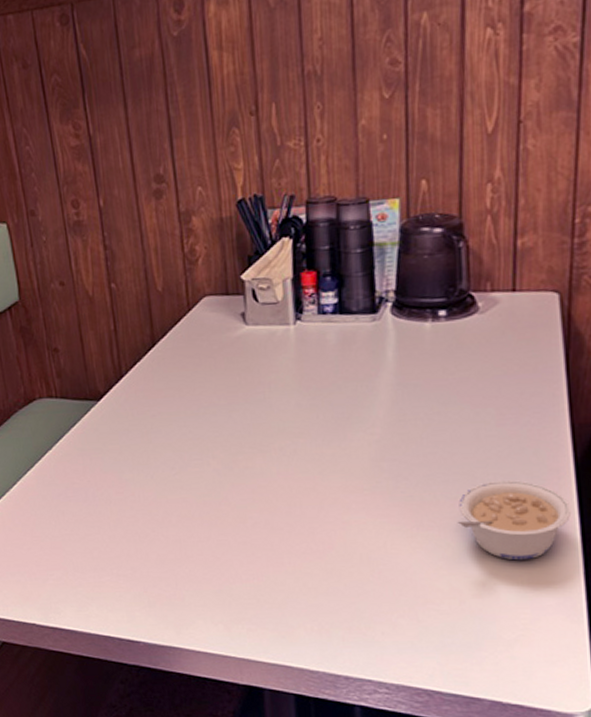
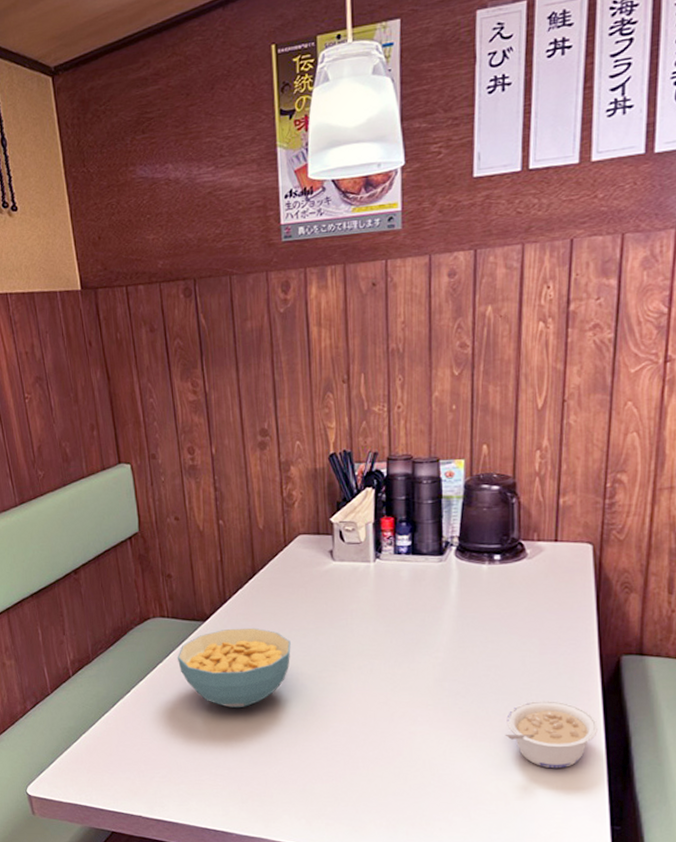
cereal bowl: none [68,406,200,500] -> present [177,627,291,709]

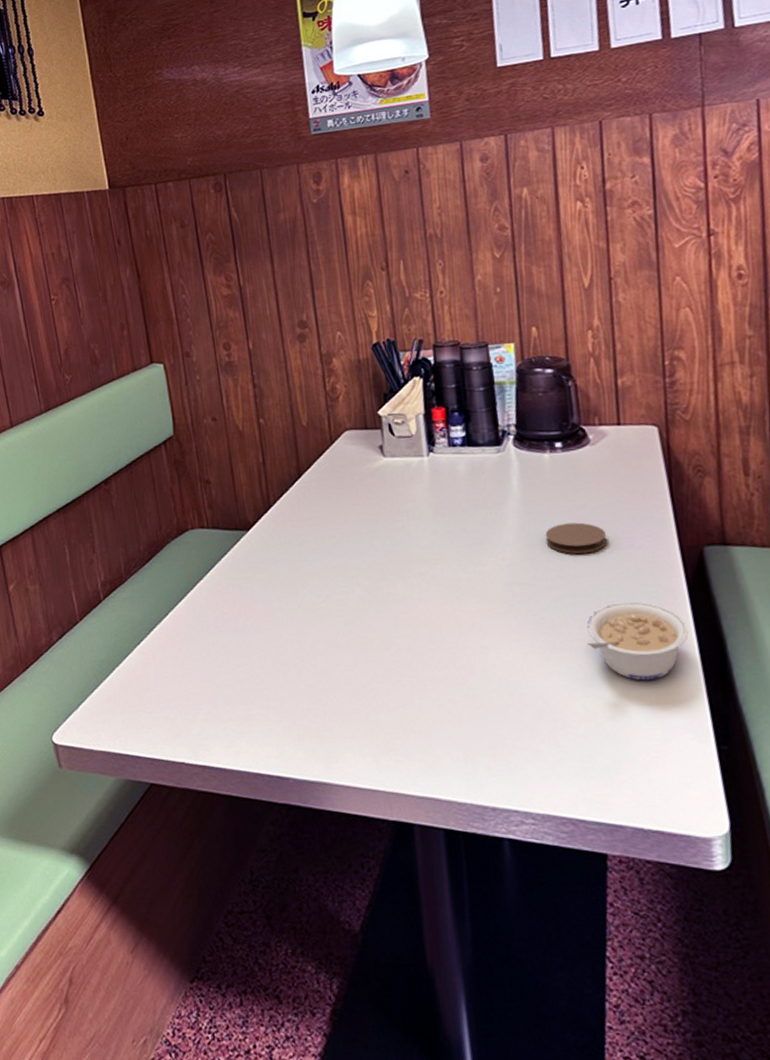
cereal bowl: present [177,627,291,709] -> none [219,535,344,629]
coaster: none [476,628,533,657] -> present [545,522,607,555]

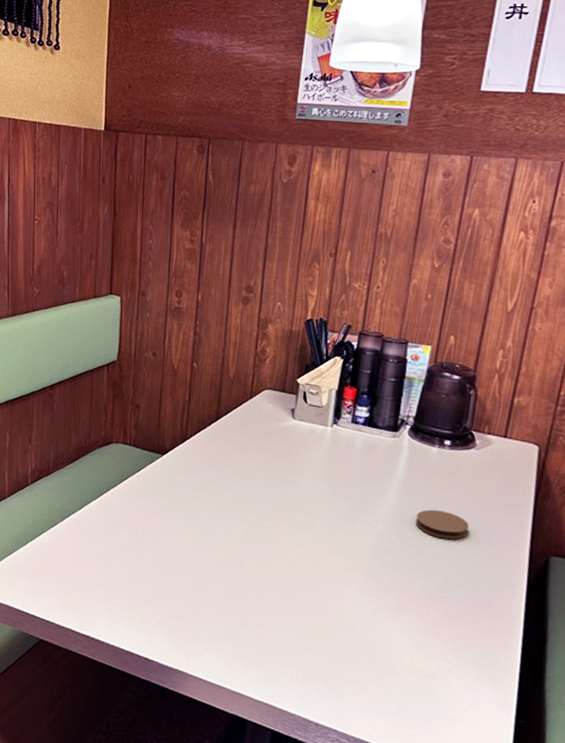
legume: present [586,601,689,681] -> none [428,584,519,654]

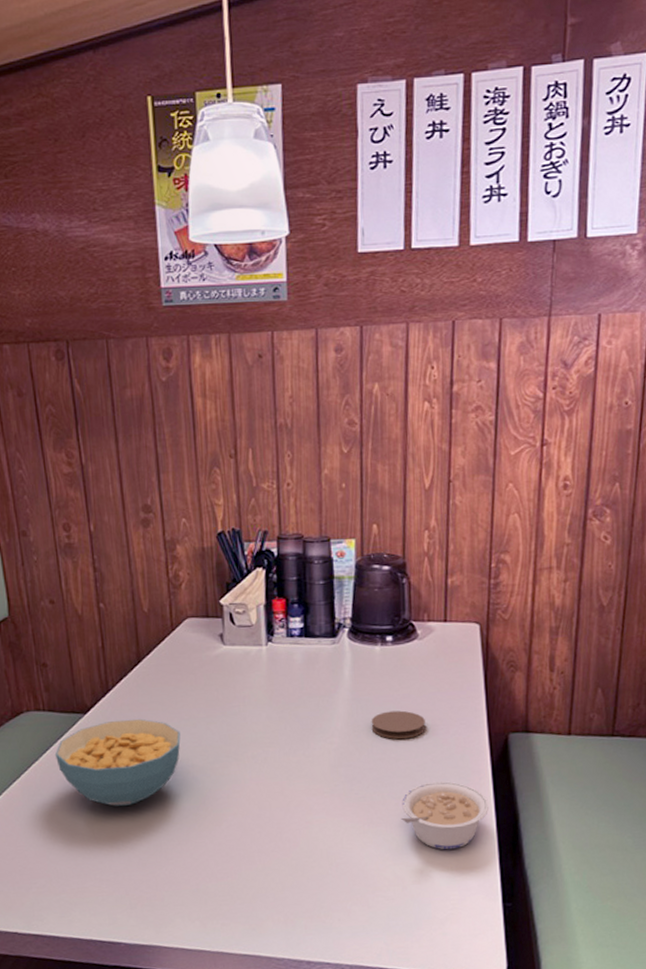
cereal bowl: none [131,465,241,543] -> present [54,718,181,807]
legume: none [428,584,519,654] -> present [400,781,490,850]

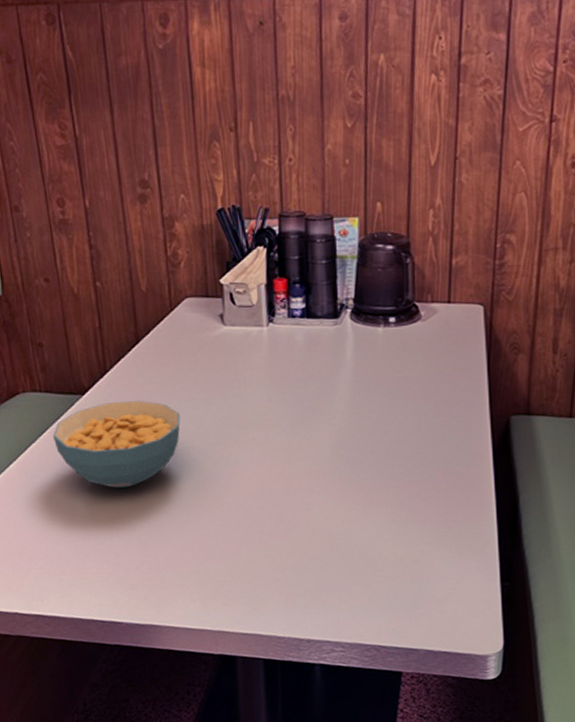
coaster: present [371,710,426,740] -> none [373,392,427,422]
legume: present [400,781,490,850] -> none [401,463,490,531]

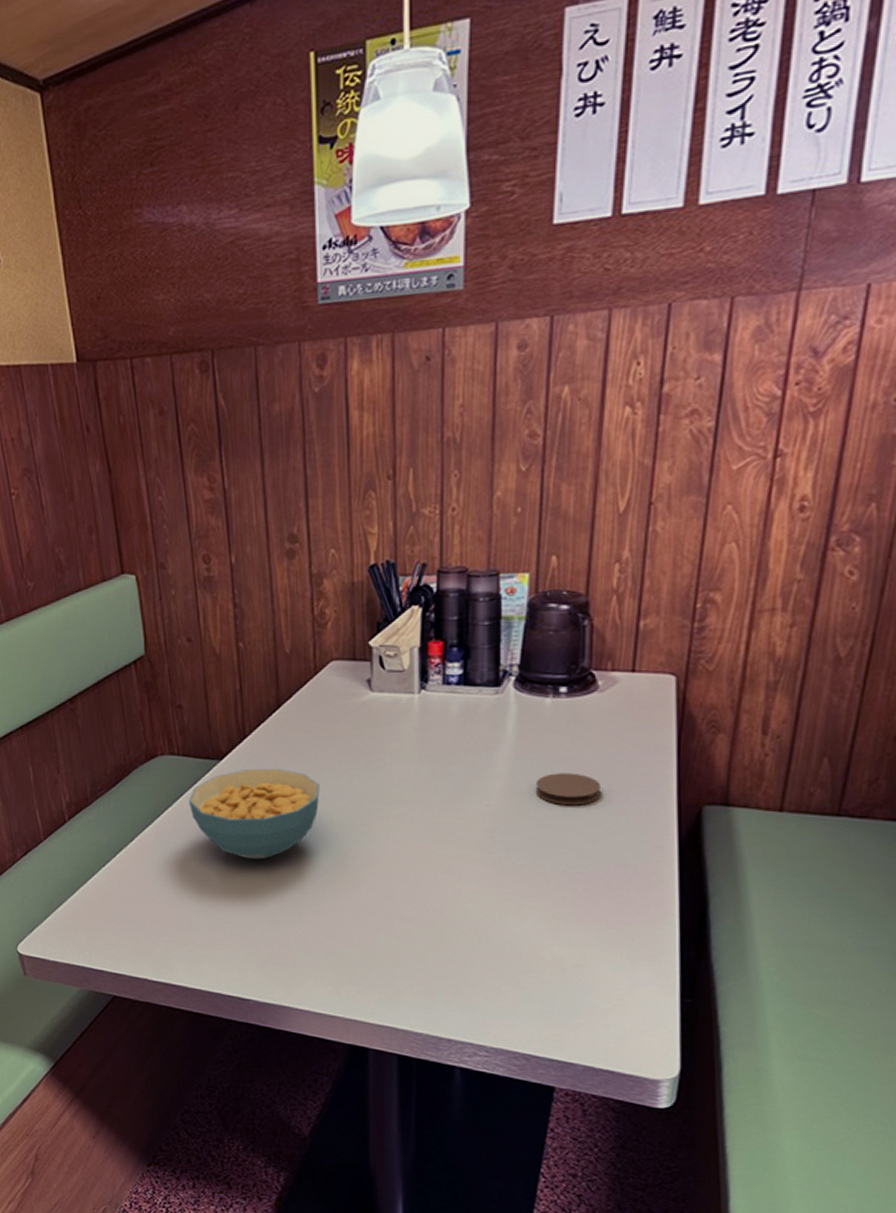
coaster: none [373,392,427,422] -> present [535,773,600,806]

